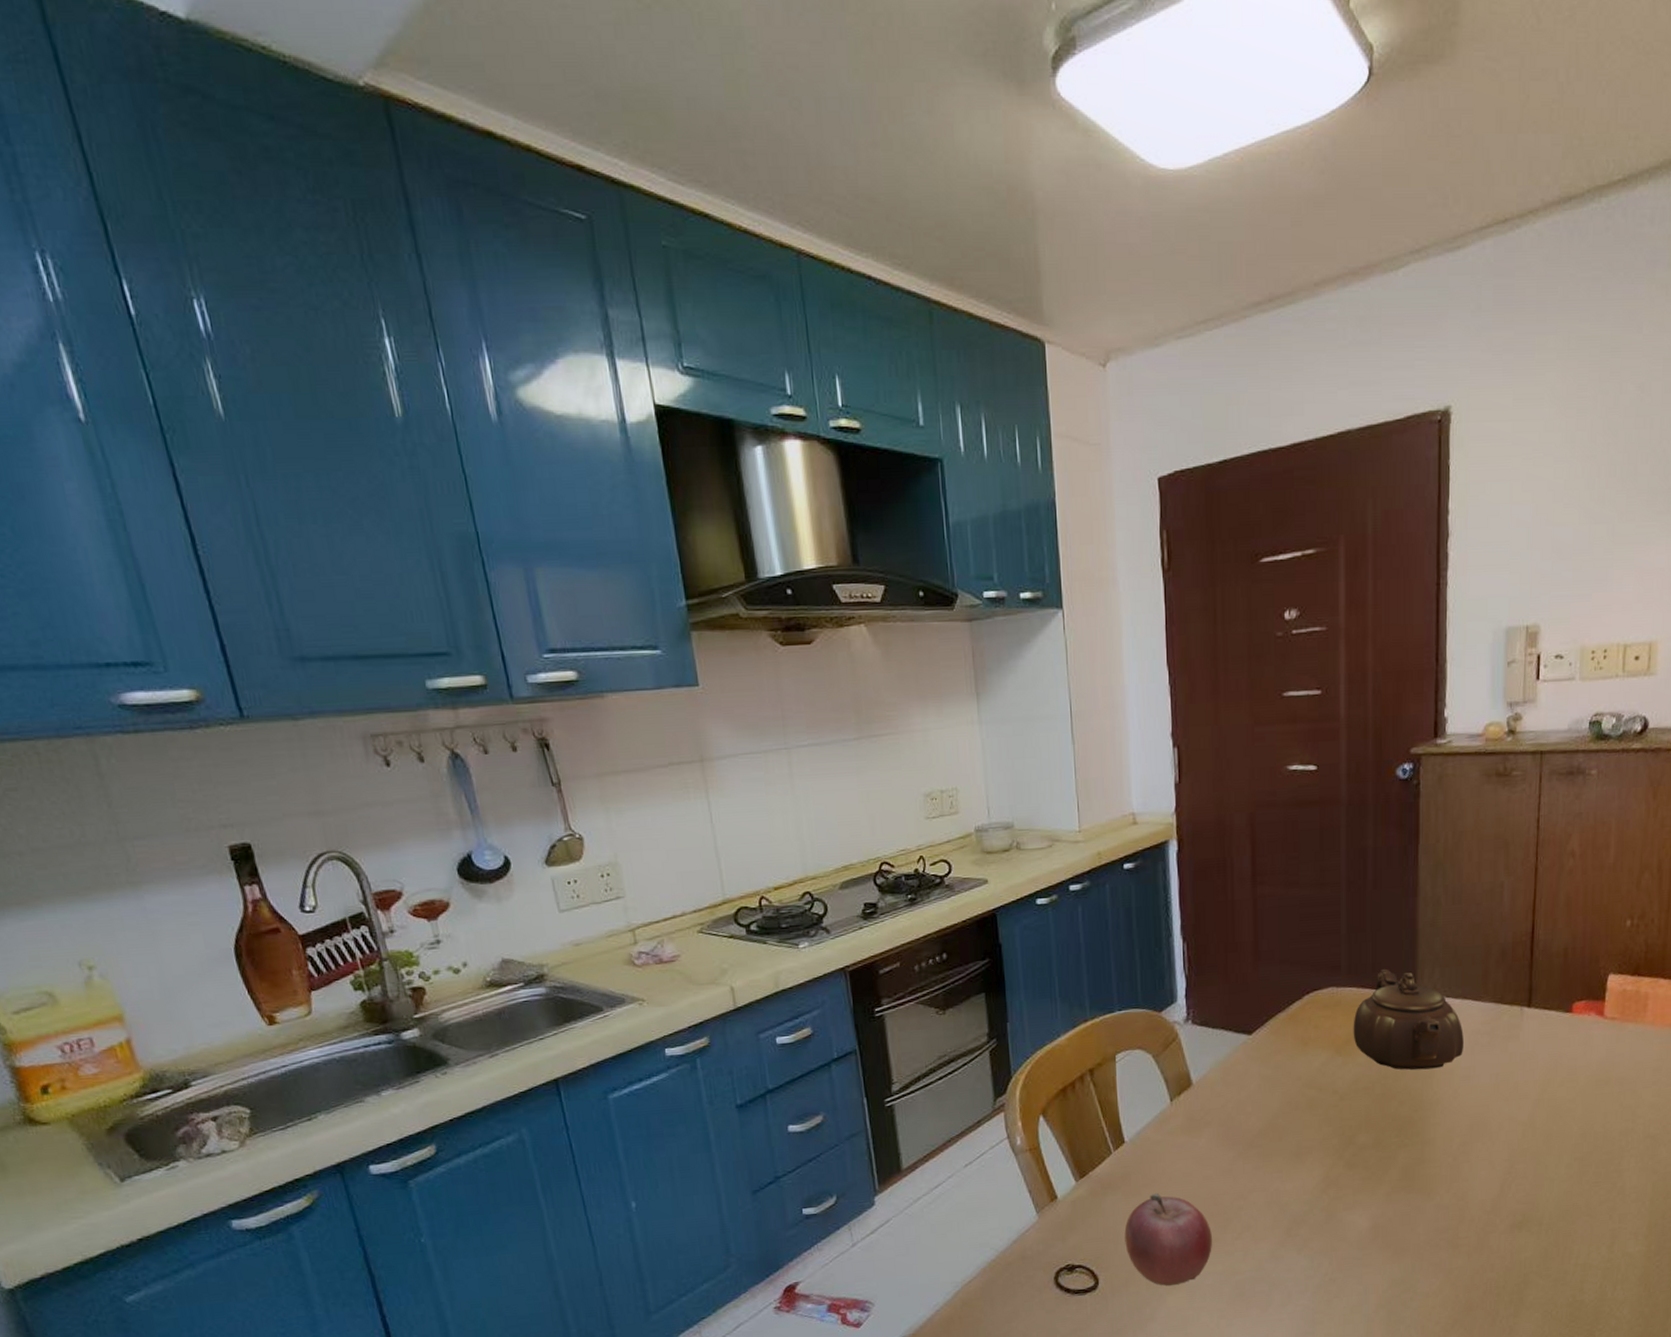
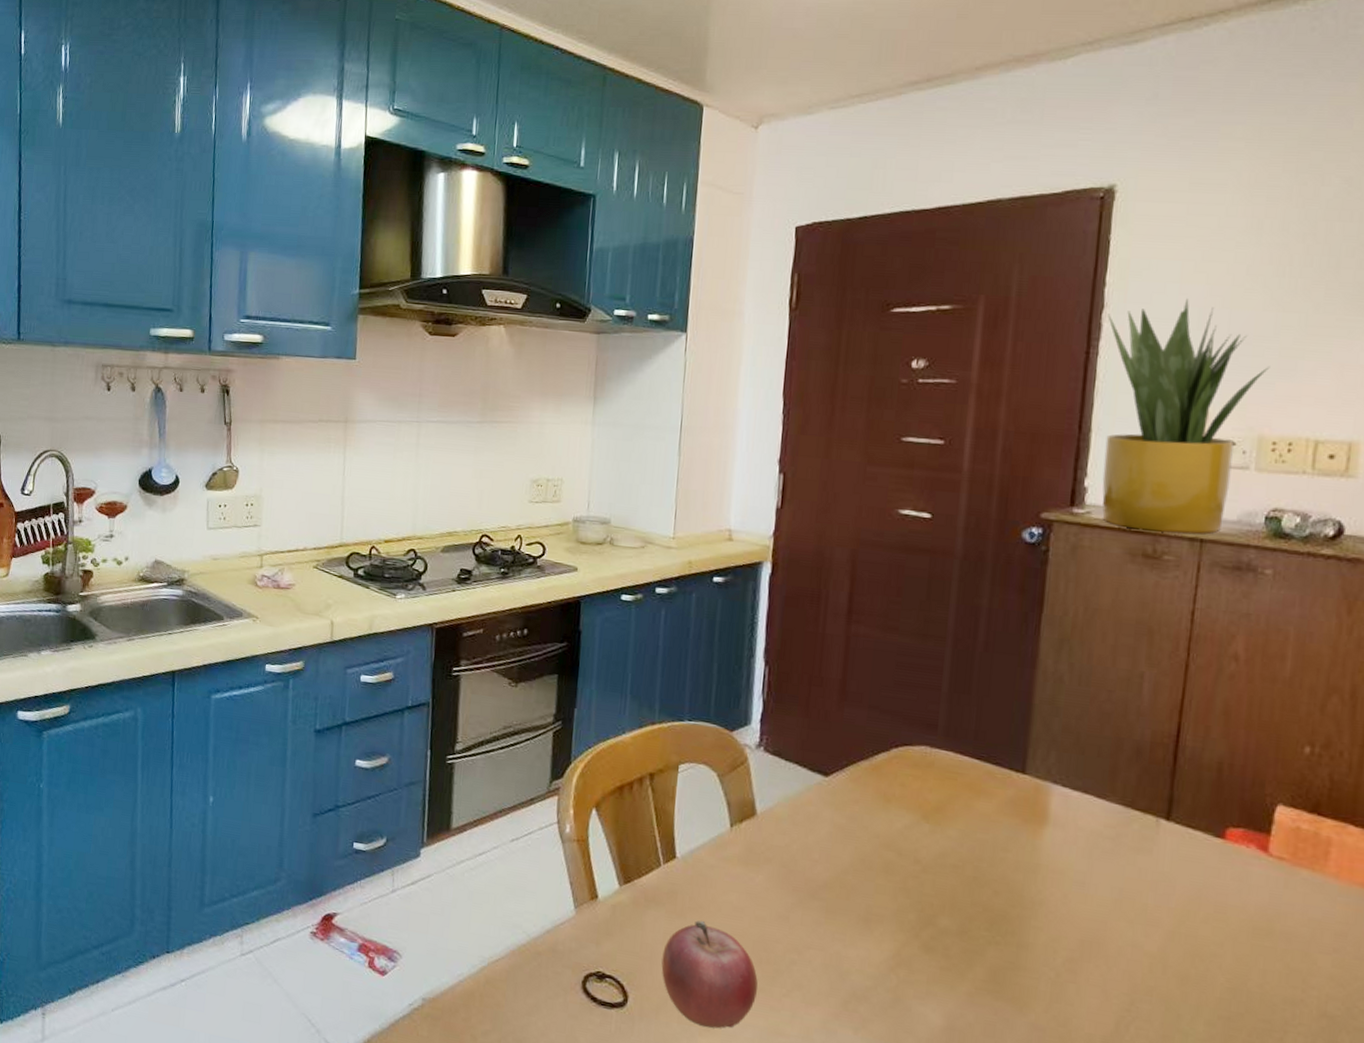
teapot: present [1353,969,1464,1070] -> none [944,739,1081,865]
planter: none [1453,519,1587,752] -> present [1102,298,1270,535]

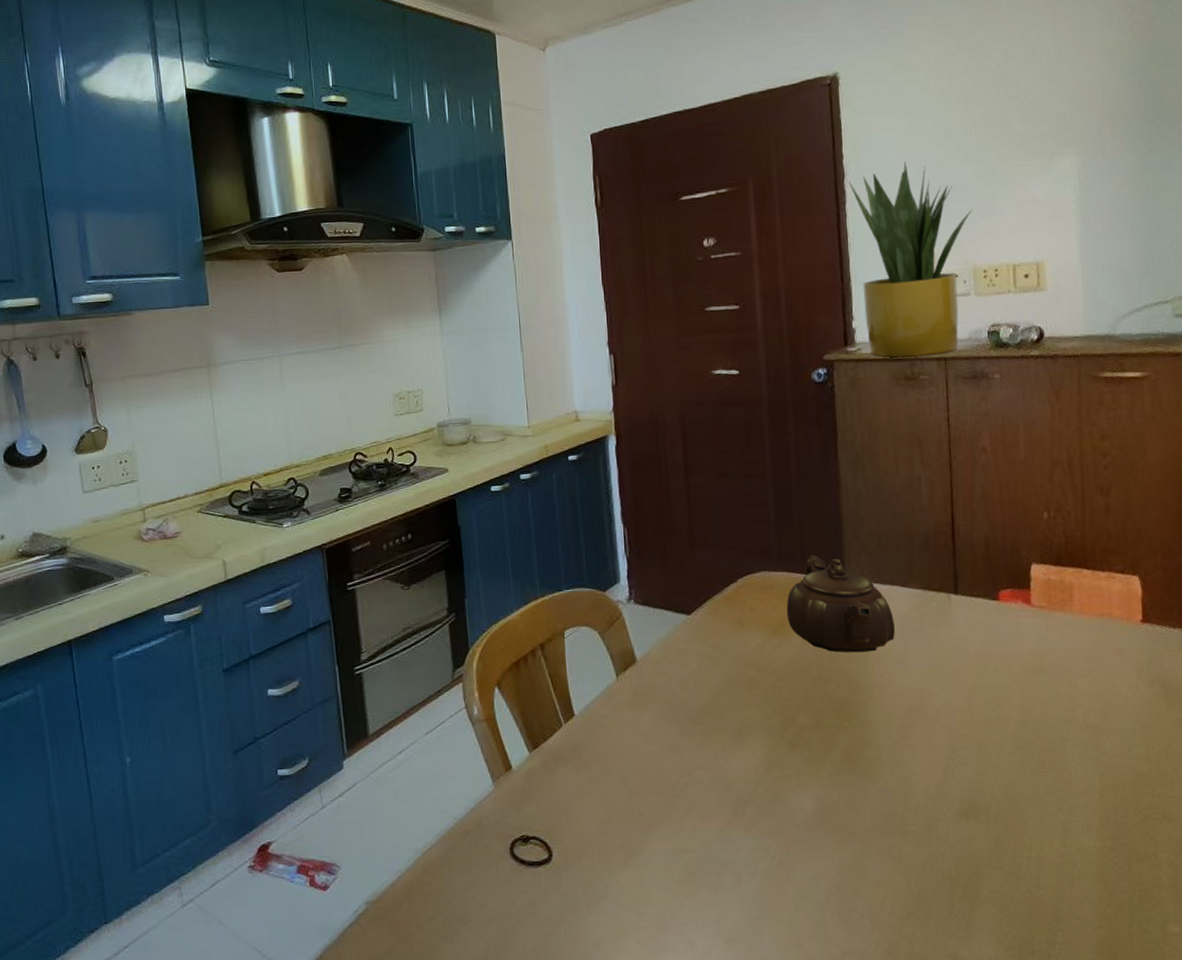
fruit: present [661,920,758,1029] -> none [576,767,661,862]
teapot: none [944,739,1081,865] -> present [786,555,895,653]

